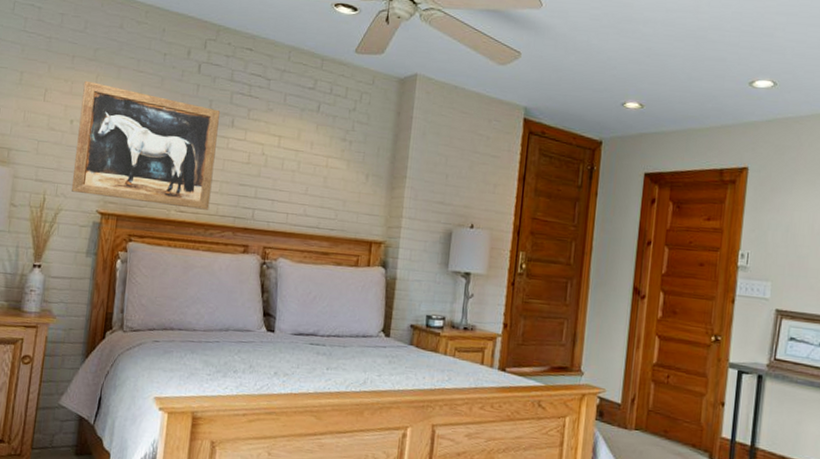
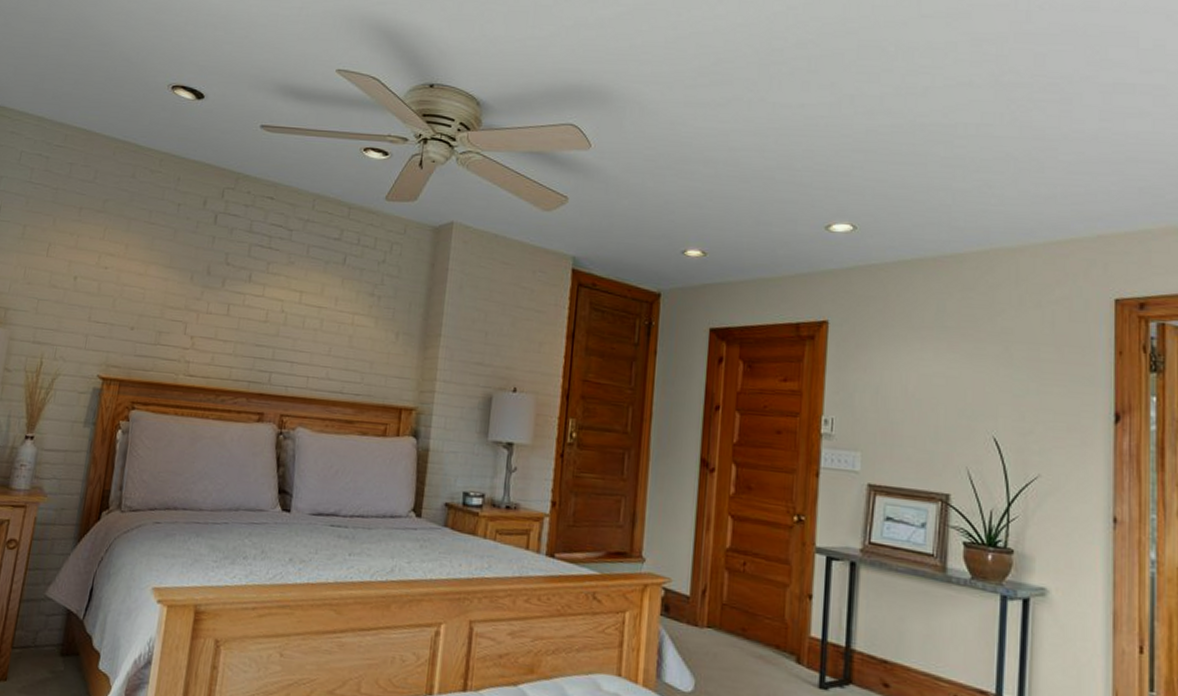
wall art: present [71,80,220,210] -> none [71,233,236,374]

